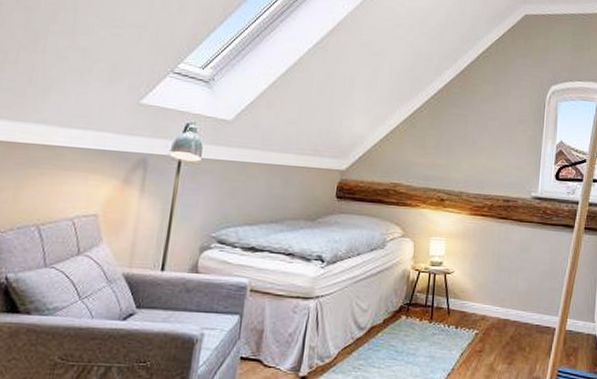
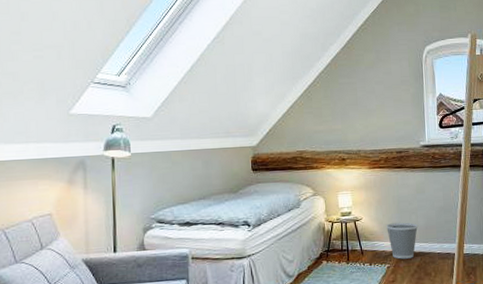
wastebasket: none [480,282,518,327] -> present [386,222,419,259]

